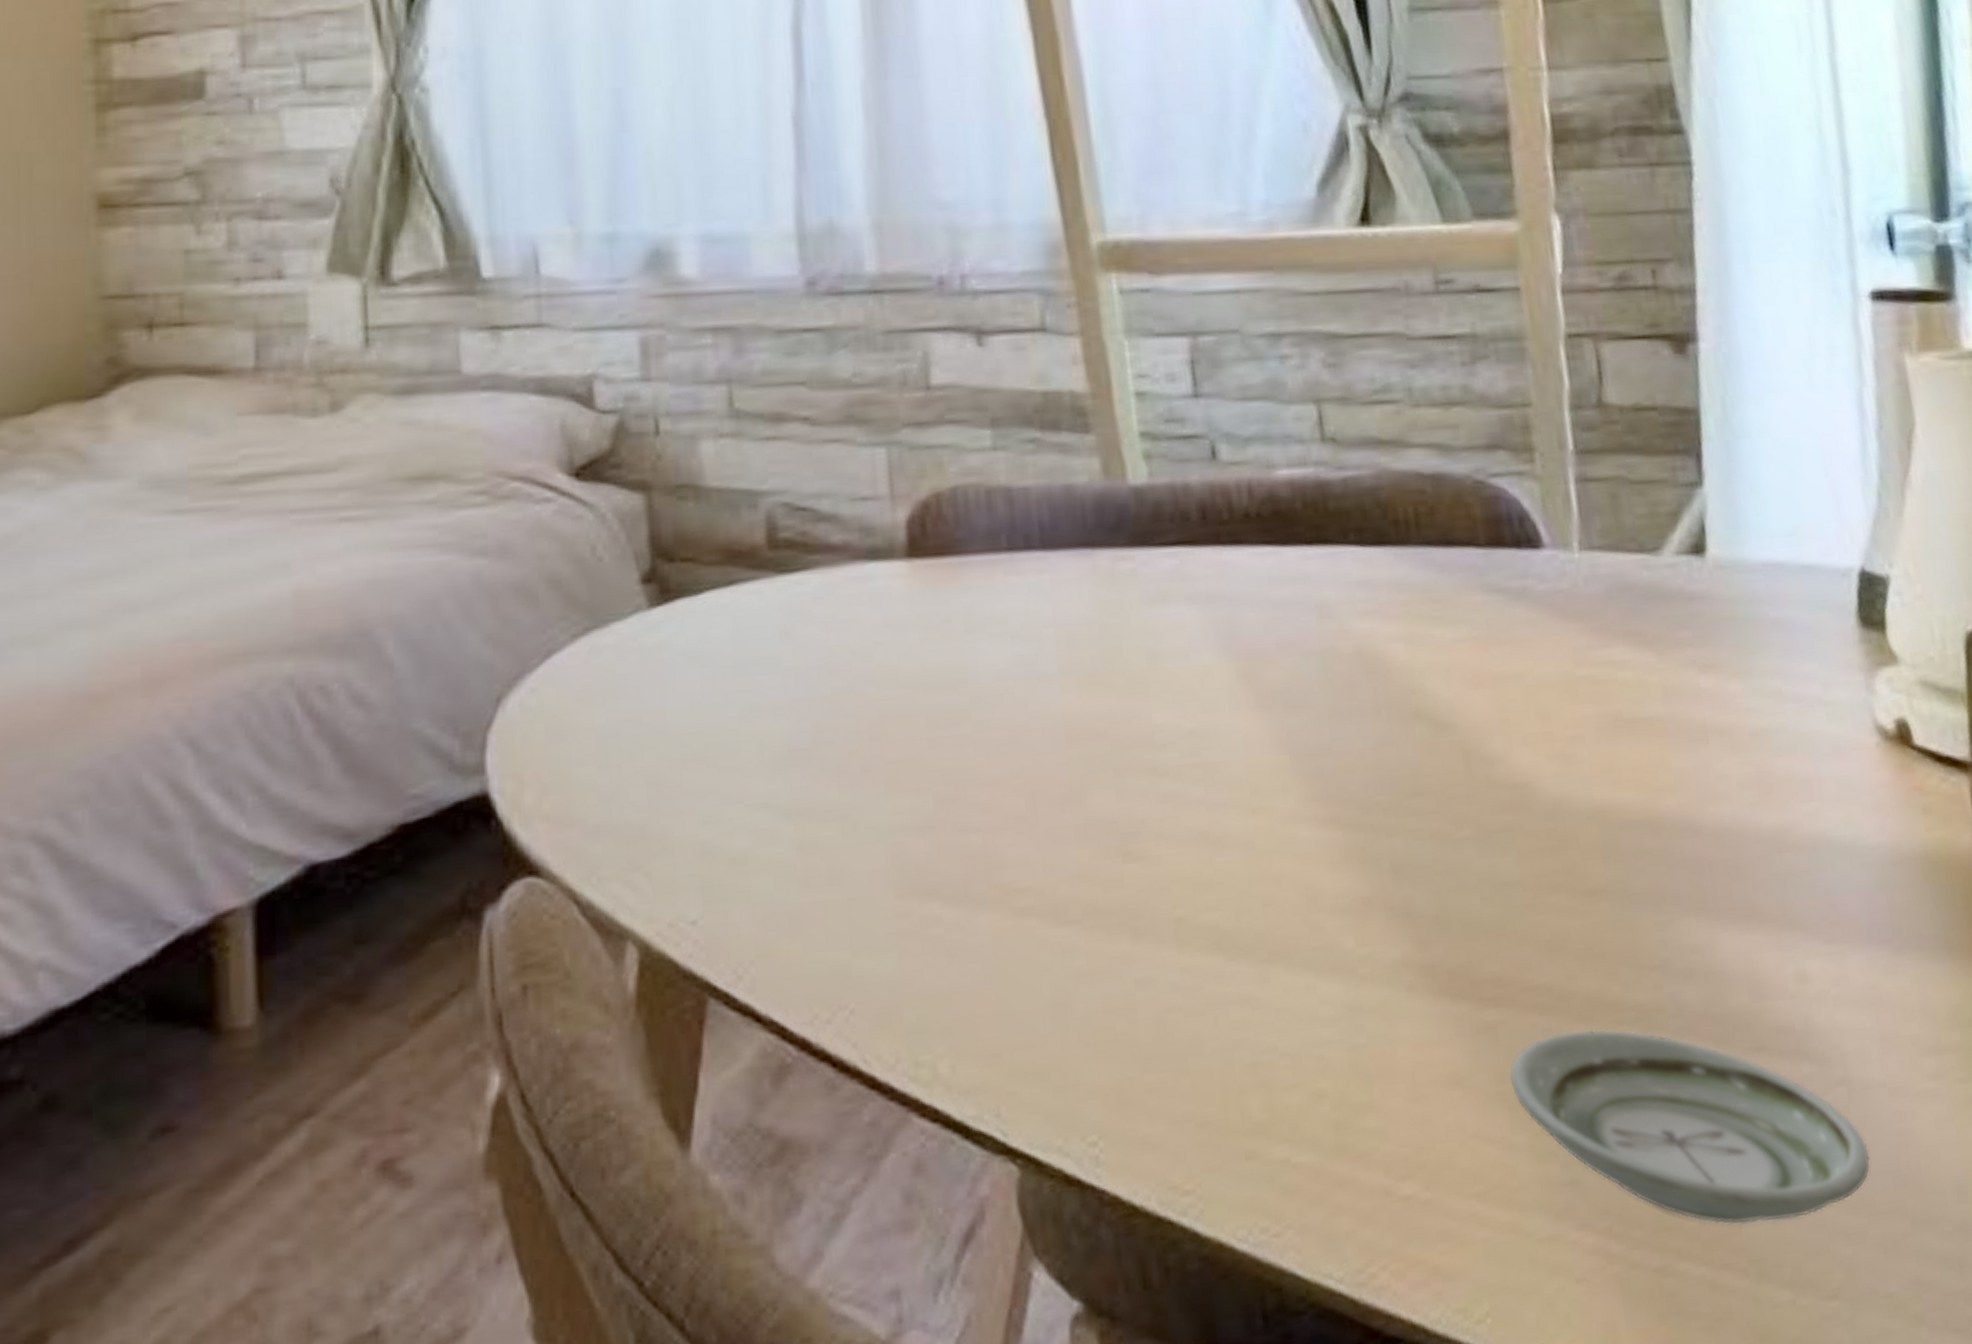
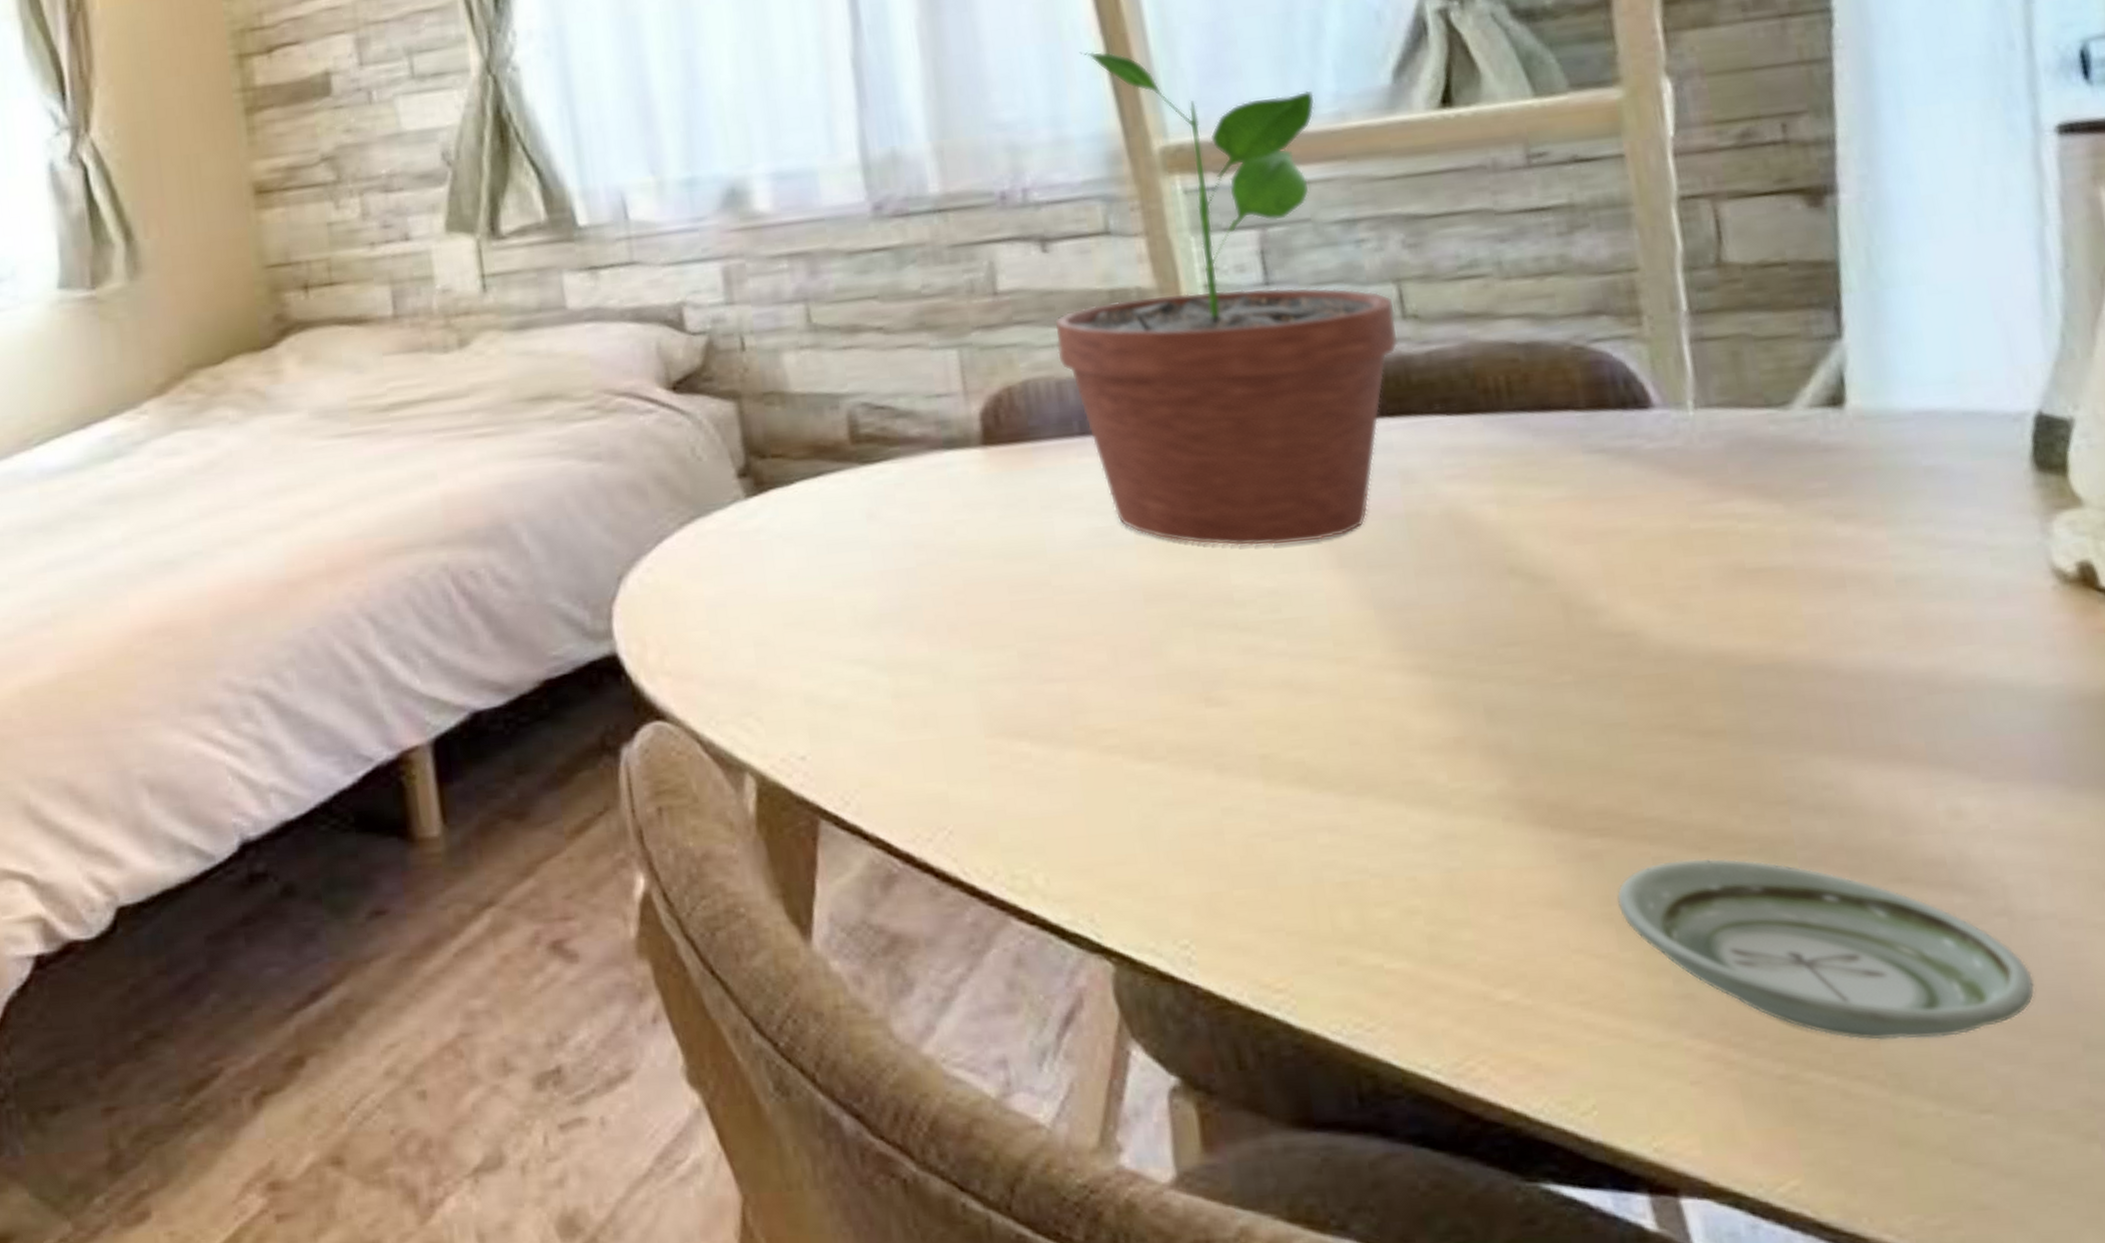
potted plant: none [987,133,1317,681] -> present [1055,51,1399,546]

